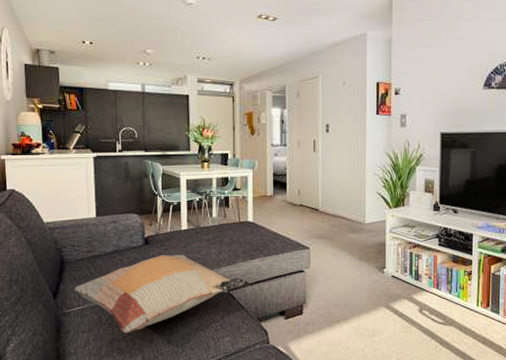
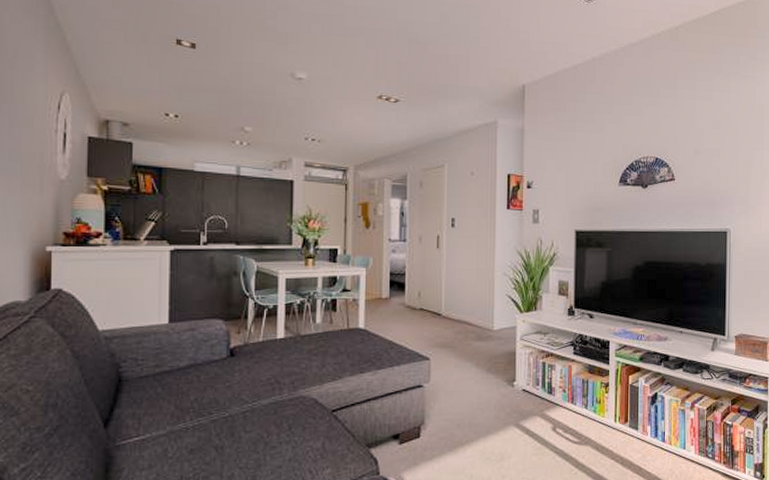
decorative pillow: present [73,255,250,333] -> none [132,369,358,469]

